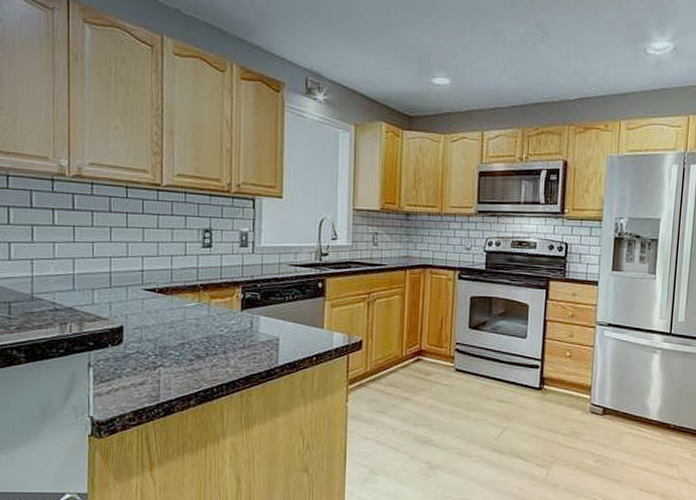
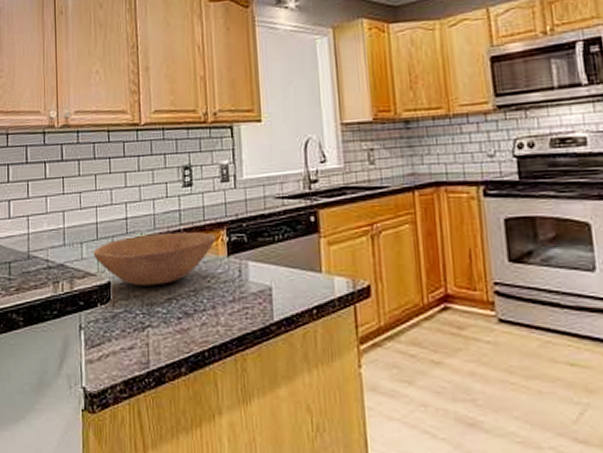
bowl: none [105,286,231,332] -> present [93,231,216,286]

